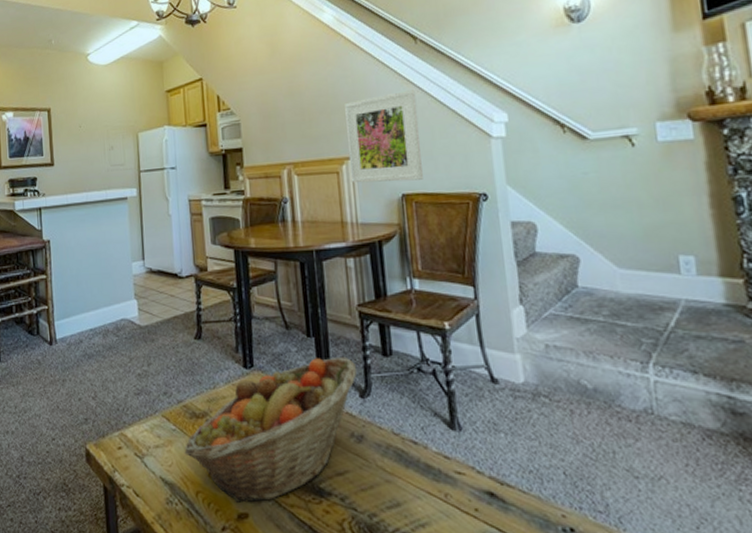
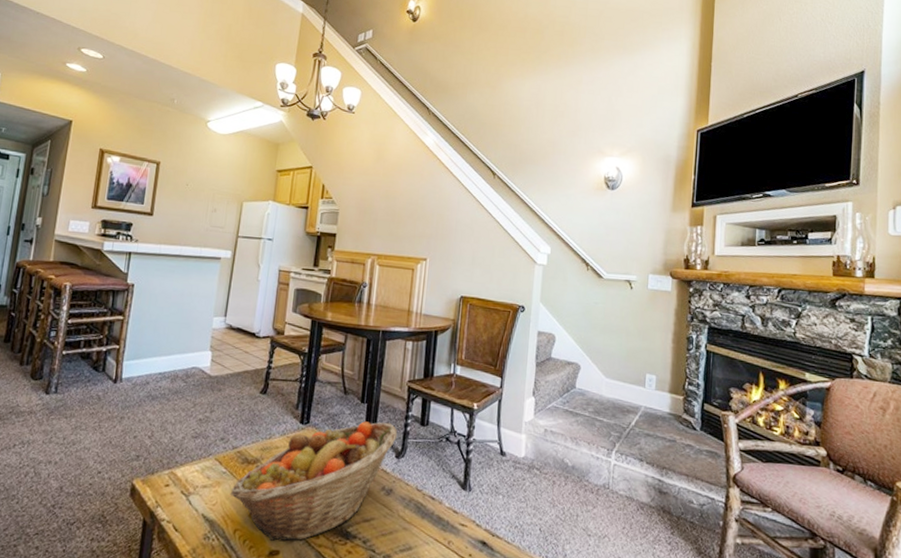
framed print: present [345,90,423,183] -> none [422,213,487,287]

